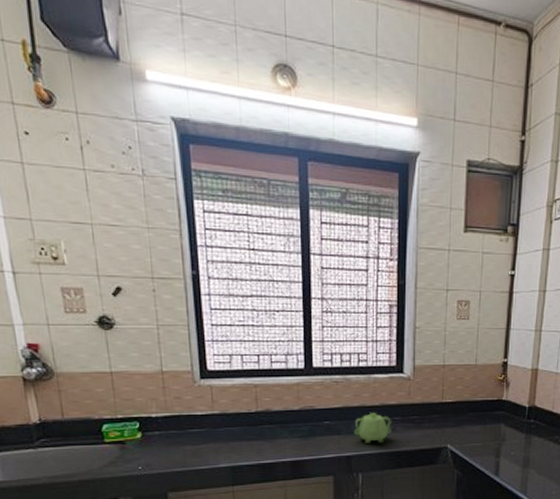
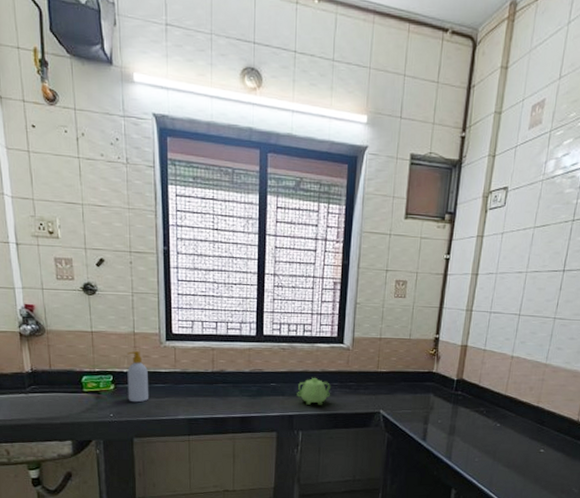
soap bottle: none [154,391,184,452] -> present [127,350,149,403]

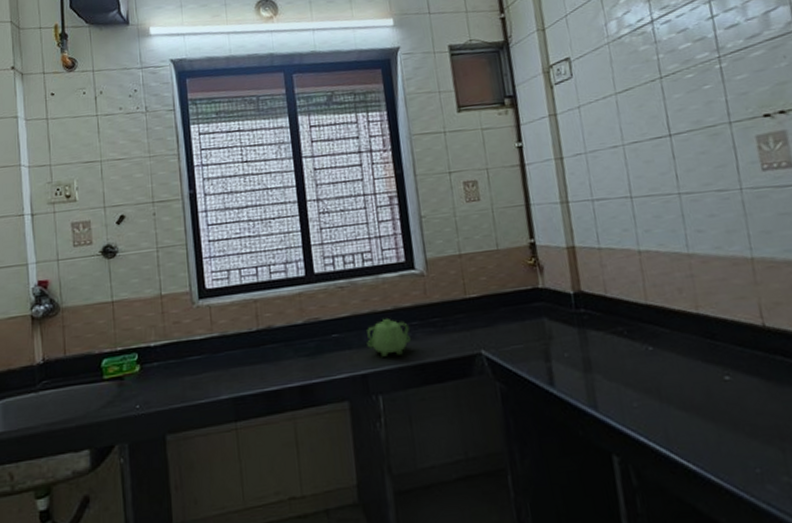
soap bottle: present [127,350,149,403] -> none [153,316,183,386]

